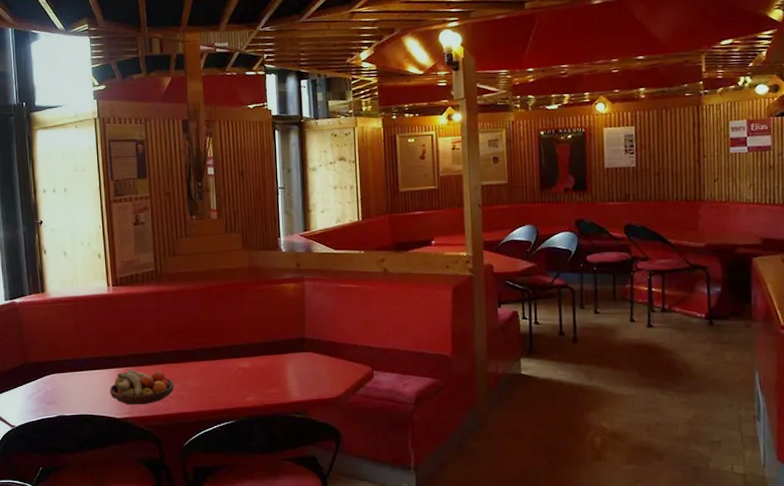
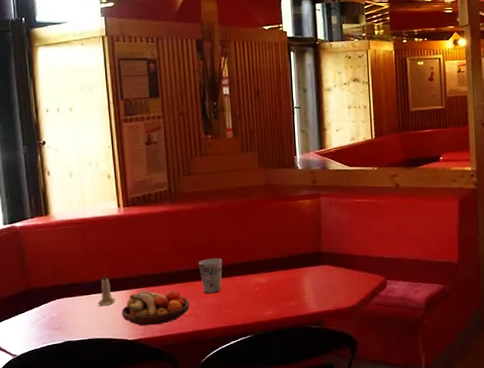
candle: none [88,351,105,383] -> present [98,274,116,306]
cup: none [182,340,206,376] -> present [198,258,223,294]

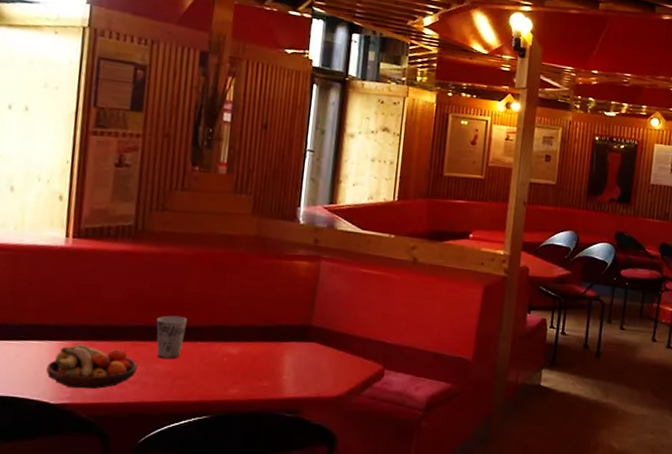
candle: present [98,274,116,306] -> none [17,317,43,357]

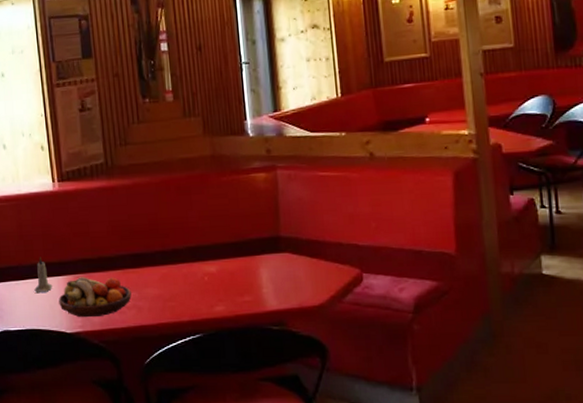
candle: none [17,317,43,357] -> present [34,257,53,292]
cup: present [156,315,187,360] -> none [139,241,166,284]

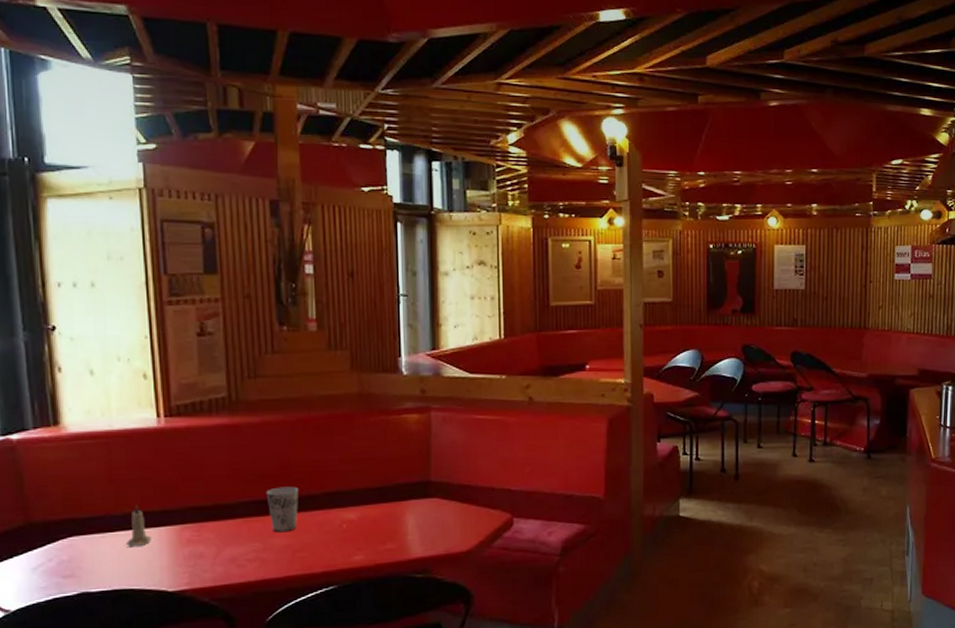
fruit bowl: present [58,277,132,318] -> none [159,526,254,574]
cup: none [139,241,166,284] -> present [266,486,299,533]

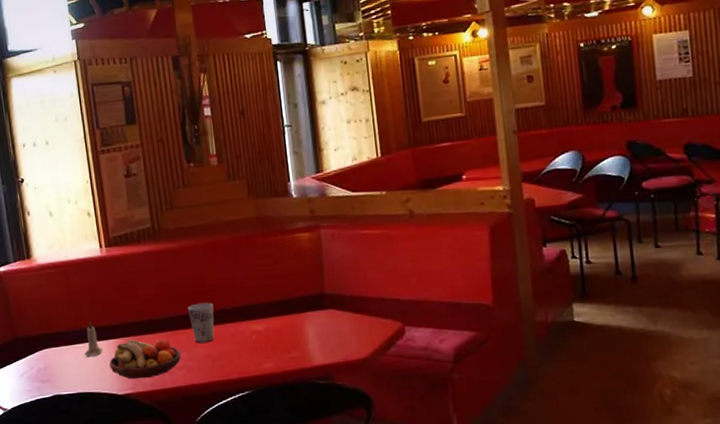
fruit bowl: none [159,526,254,574] -> present [109,338,181,380]

